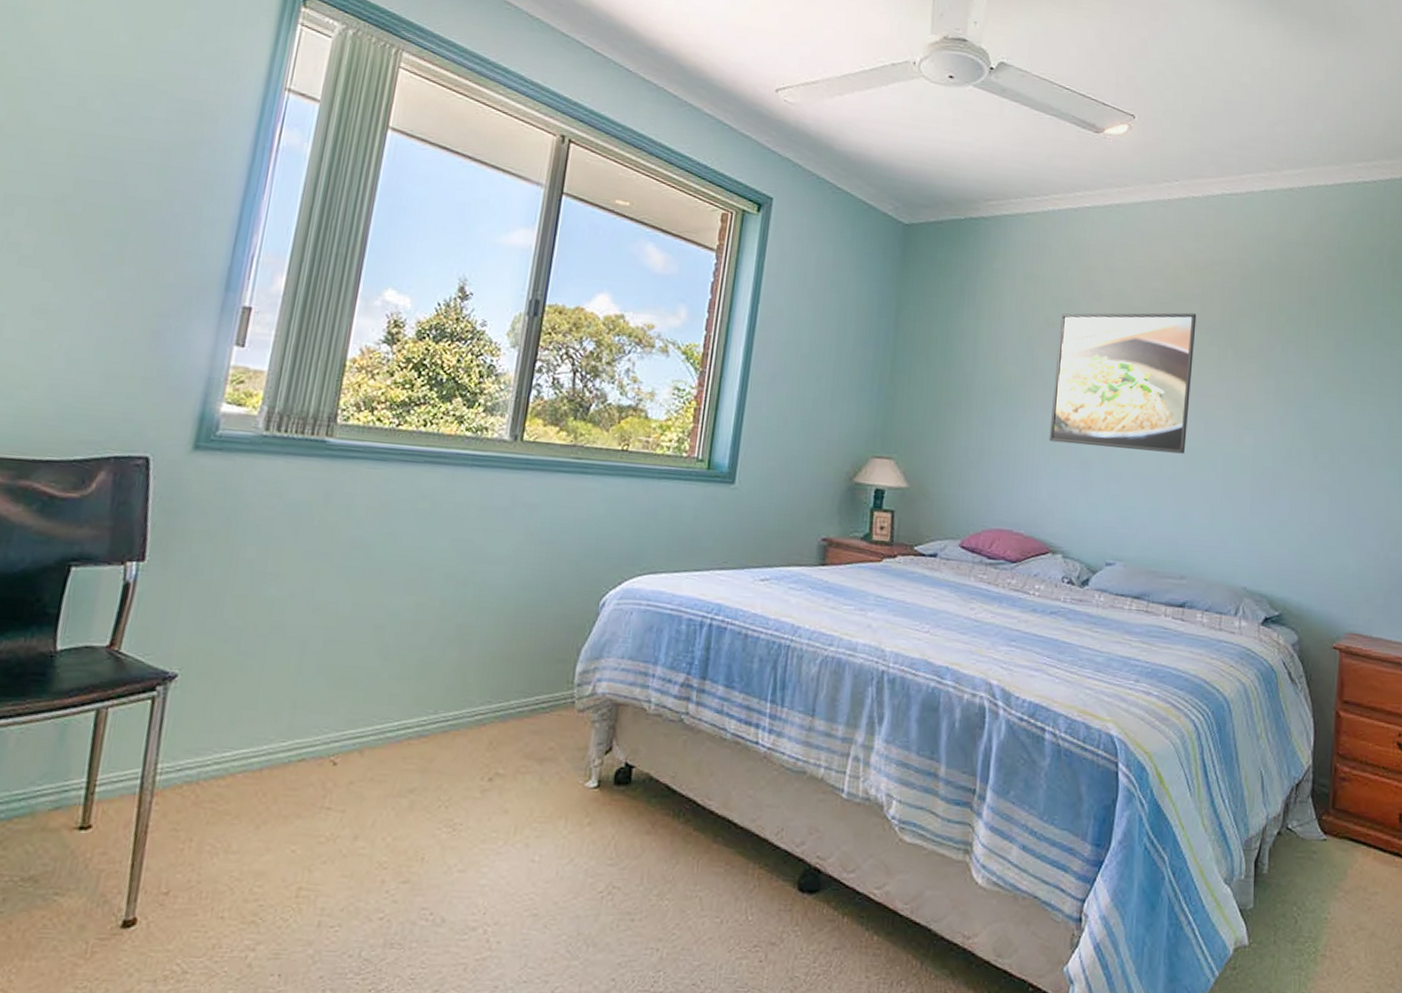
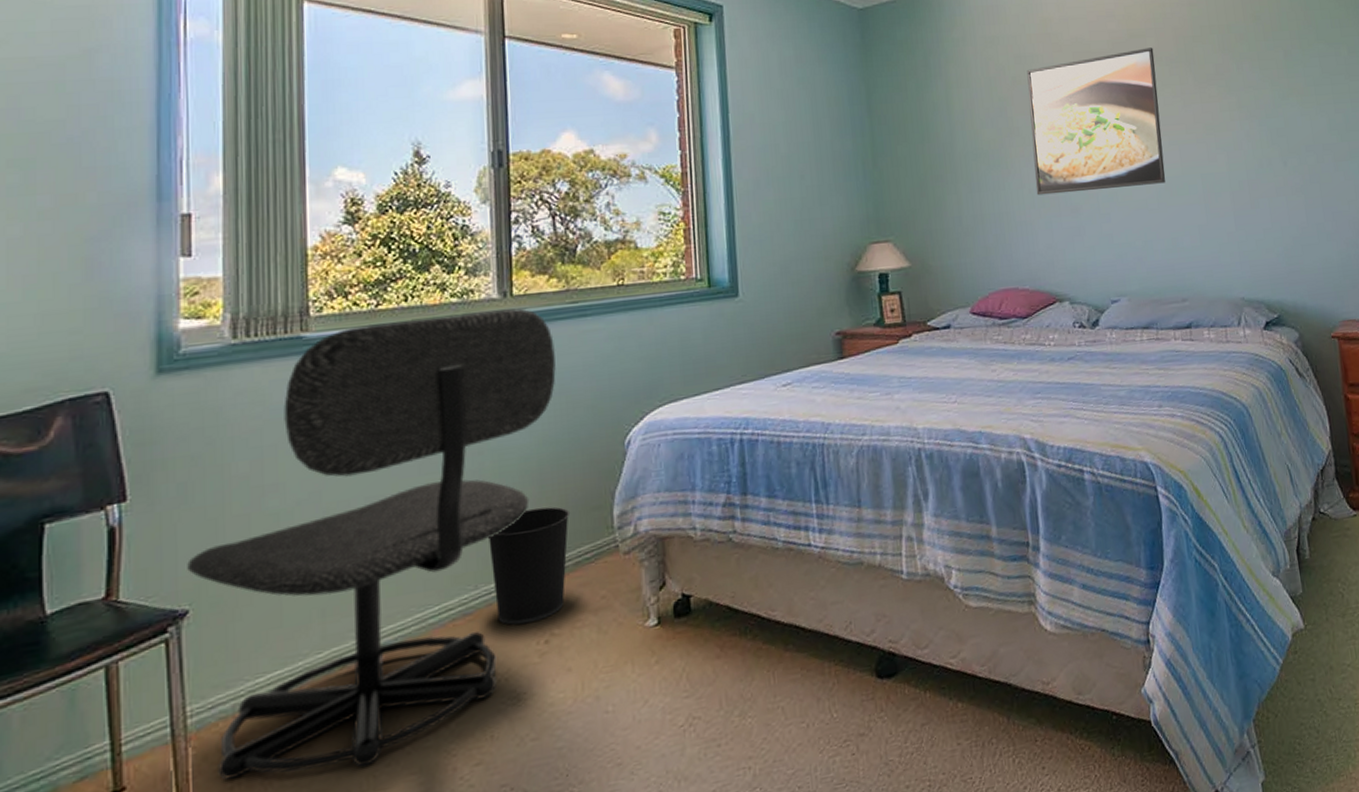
office chair: none [173,441,553,859] -> present [187,308,556,780]
wastebasket: none [450,648,536,758] -> present [489,506,571,625]

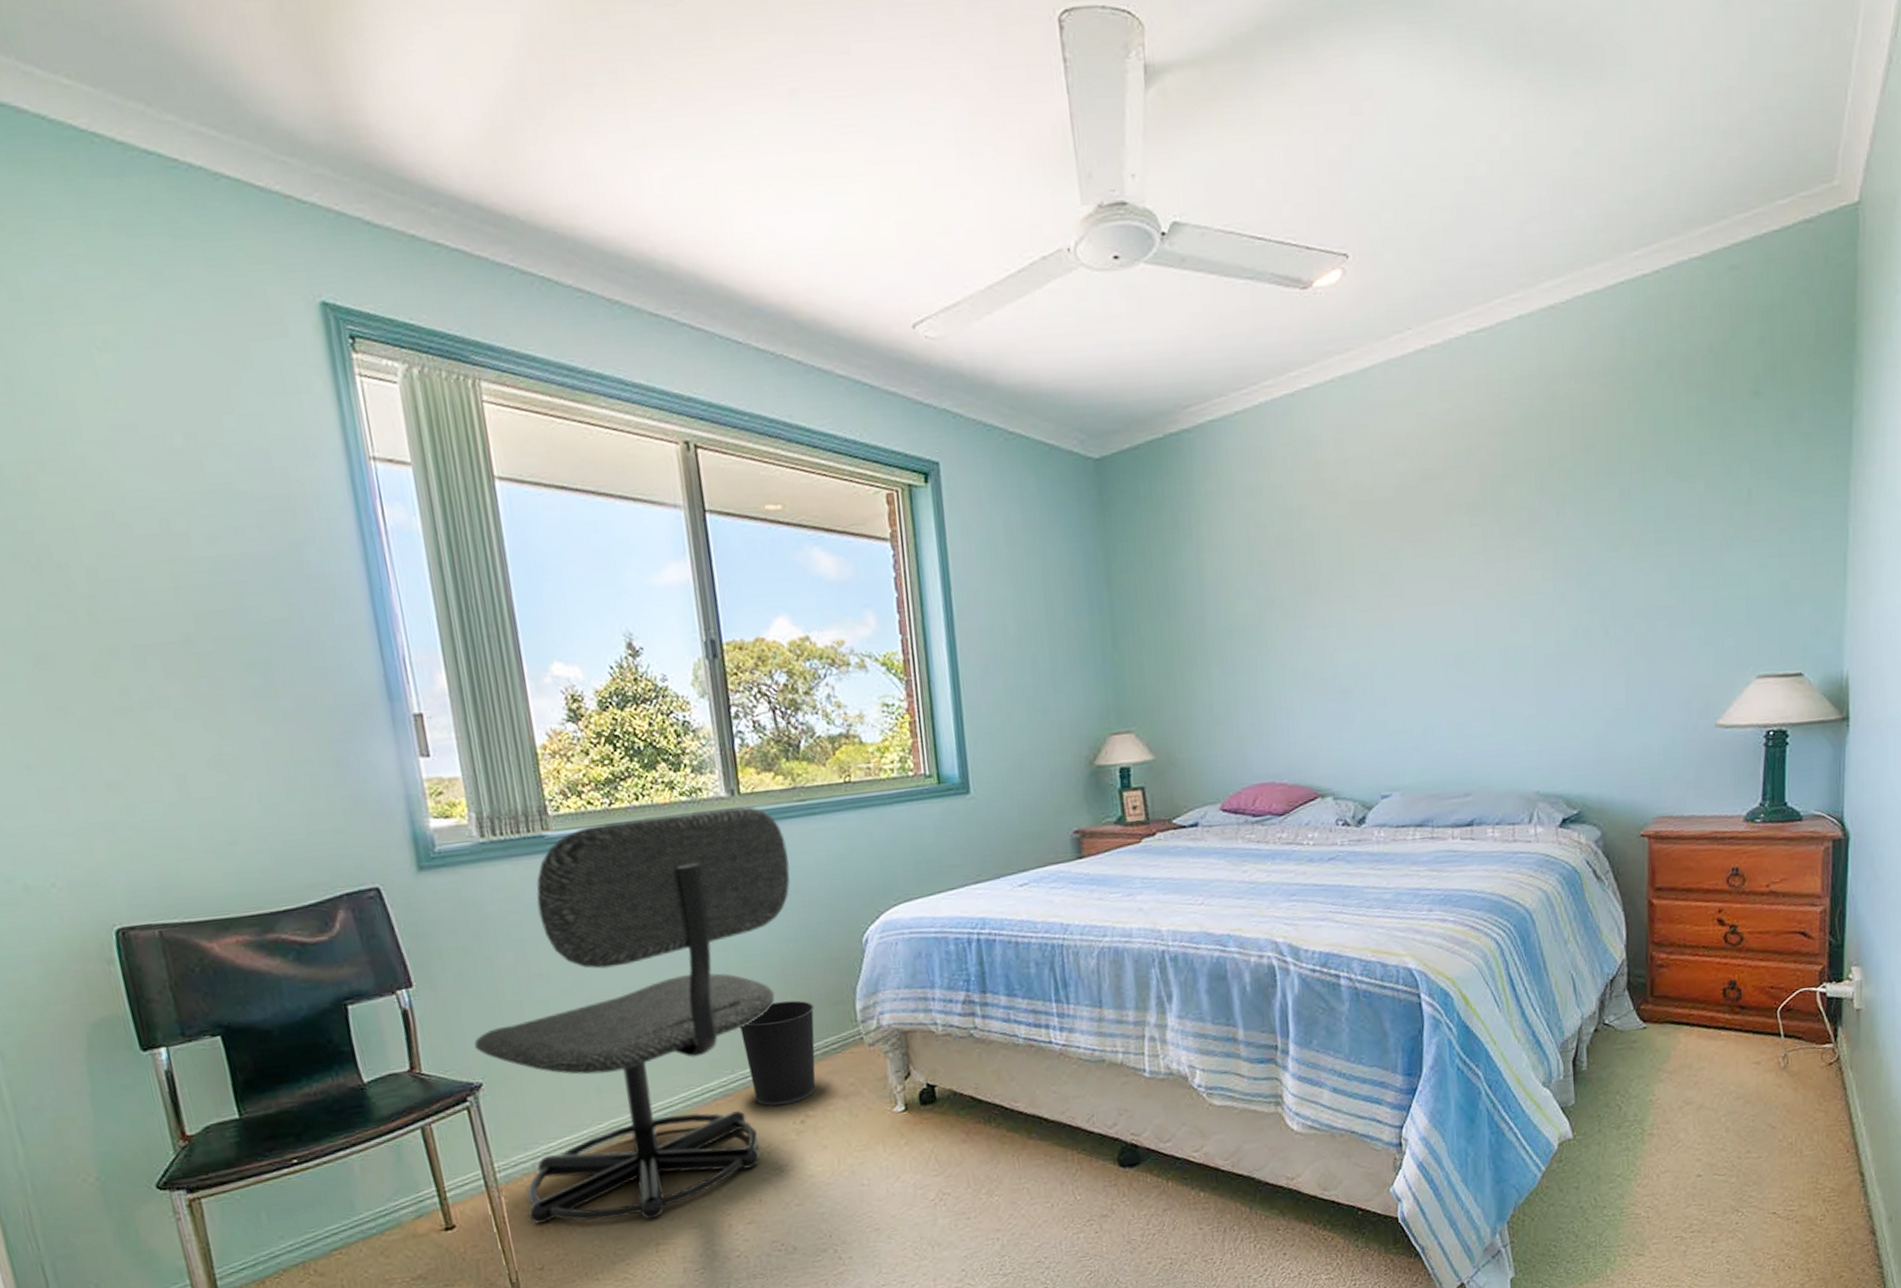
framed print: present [1026,47,1166,196] -> none [1293,492,1456,677]

